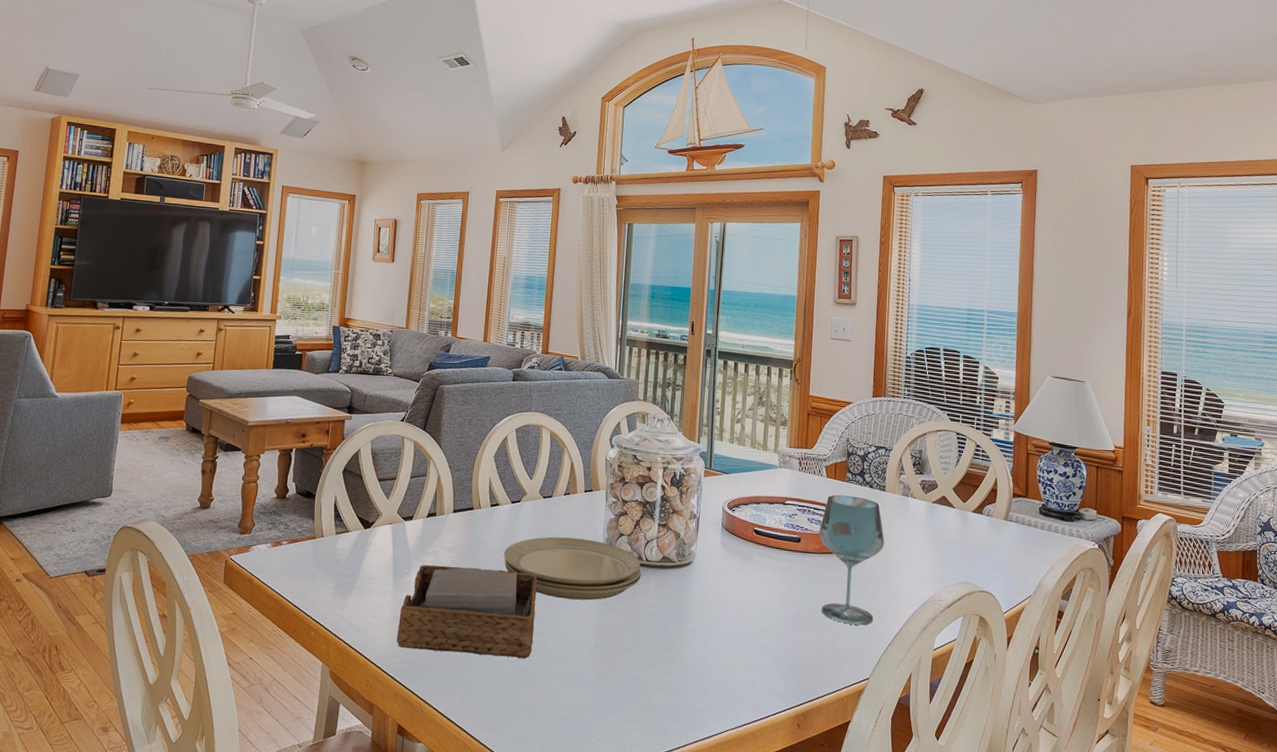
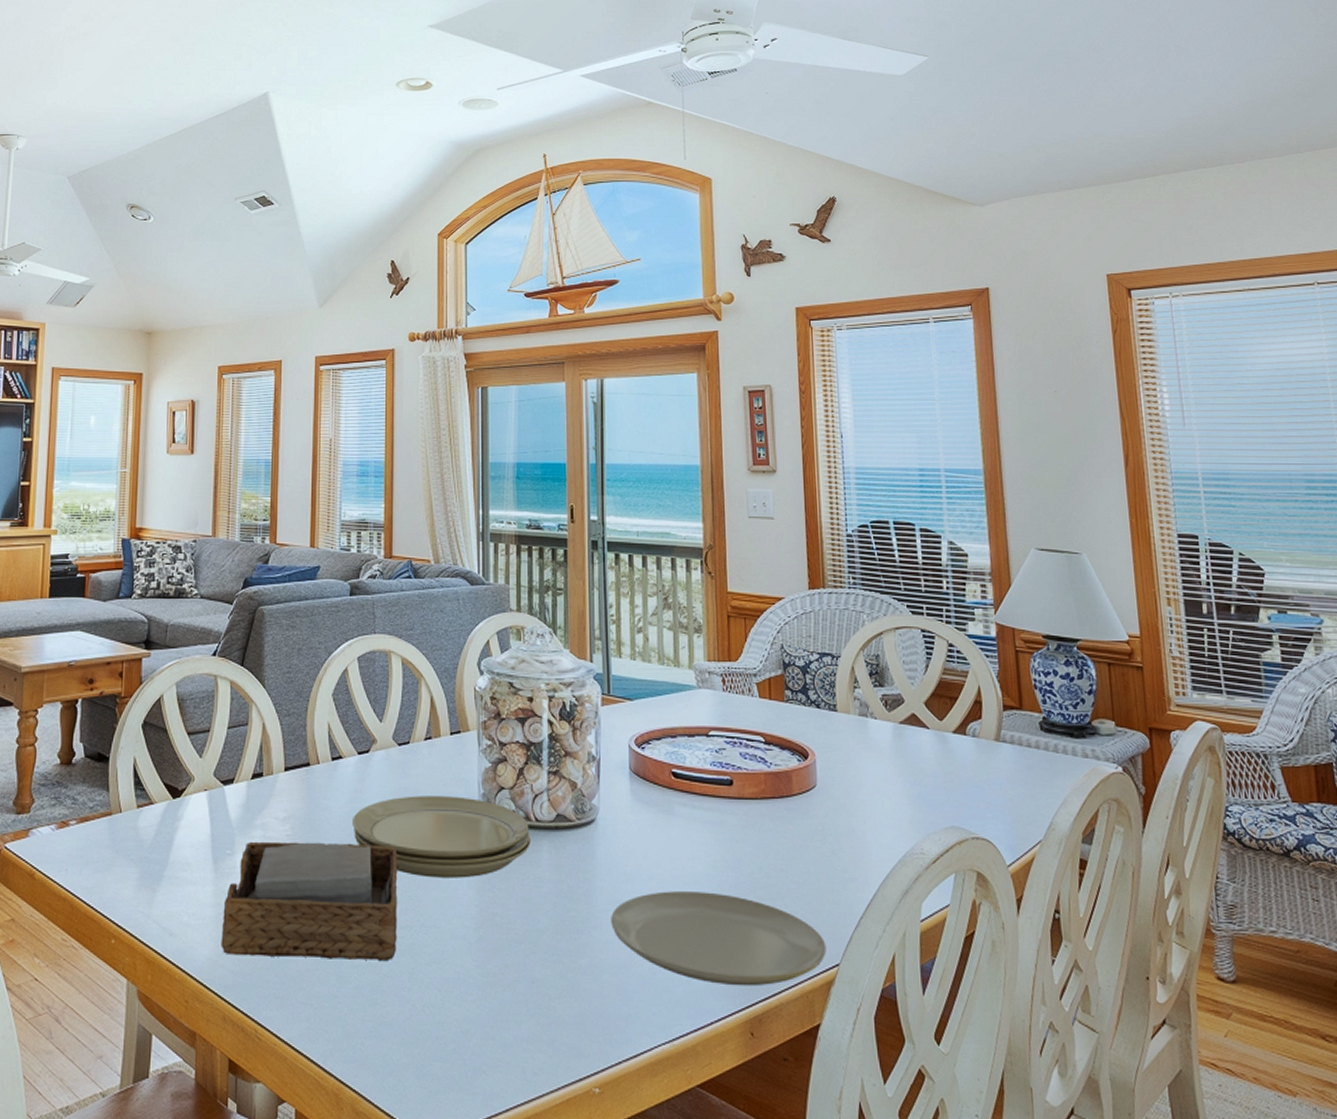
plate: none [698,618,860,691] -> present [611,891,827,986]
wine glass: present [819,494,885,625] -> none [756,719,843,893]

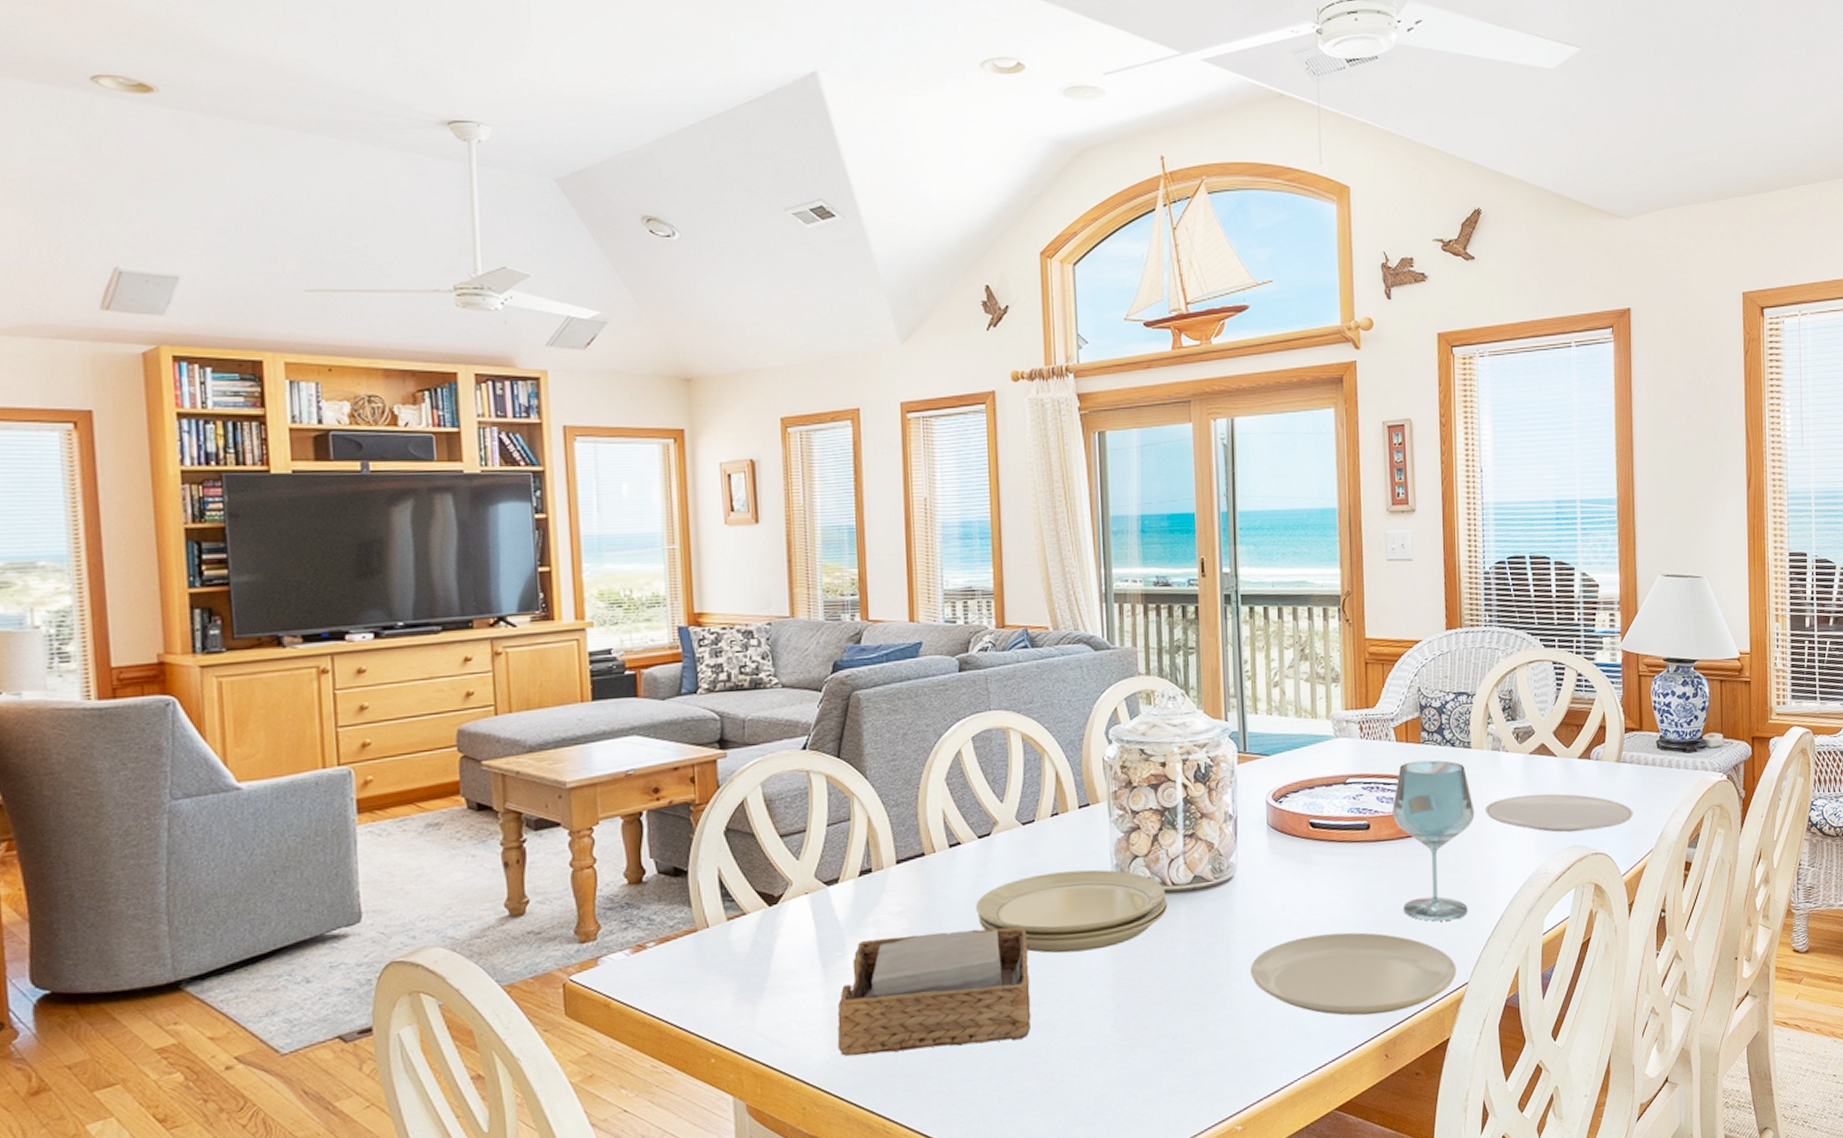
wine glass: none [756,719,843,893] -> present [1392,760,1475,922]
plate: none [854,766,1017,811] -> present [1485,793,1633,832]

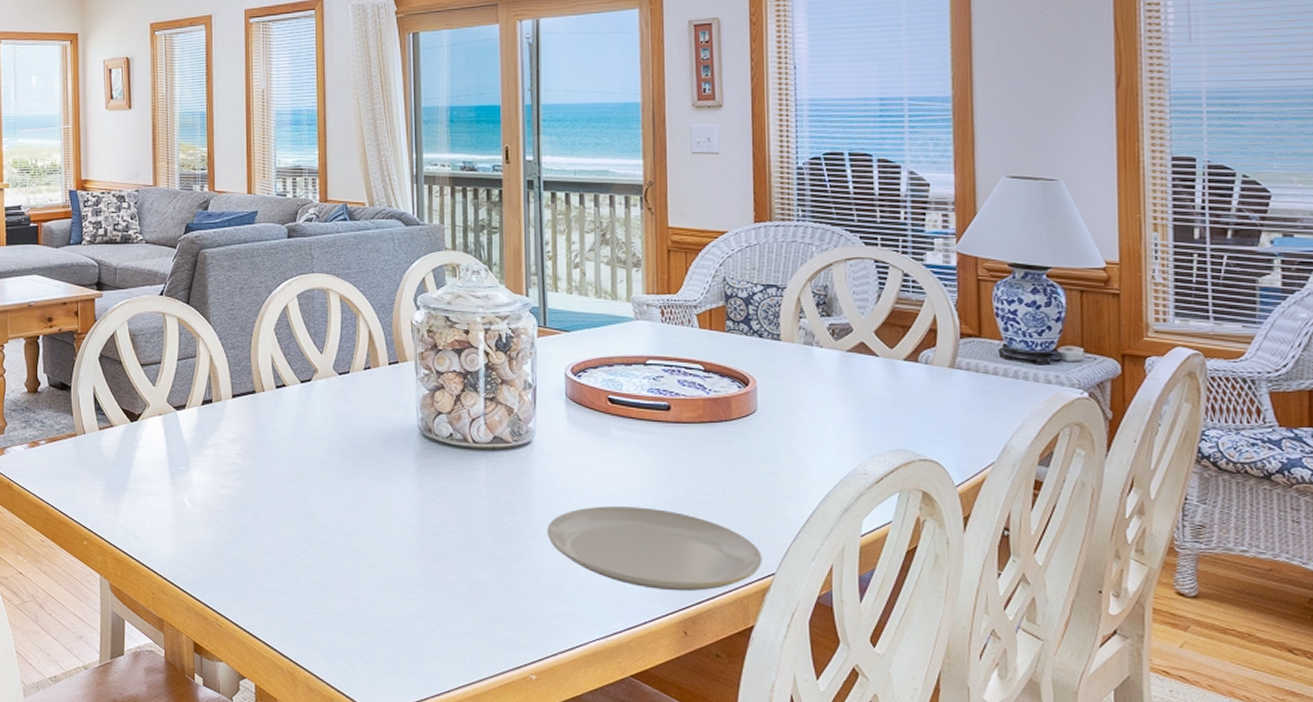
napkin holder: present [837,927,1031,1056] -> none [181,459,343,564]
plate: present [976,869,1168,953] -> none [298,420,468,493]
wine glass: present [1392,760,1475,922] -> none [694,349,784,509]
plate: present [1485,793,1633,832] -> none [796,392,970,435]

